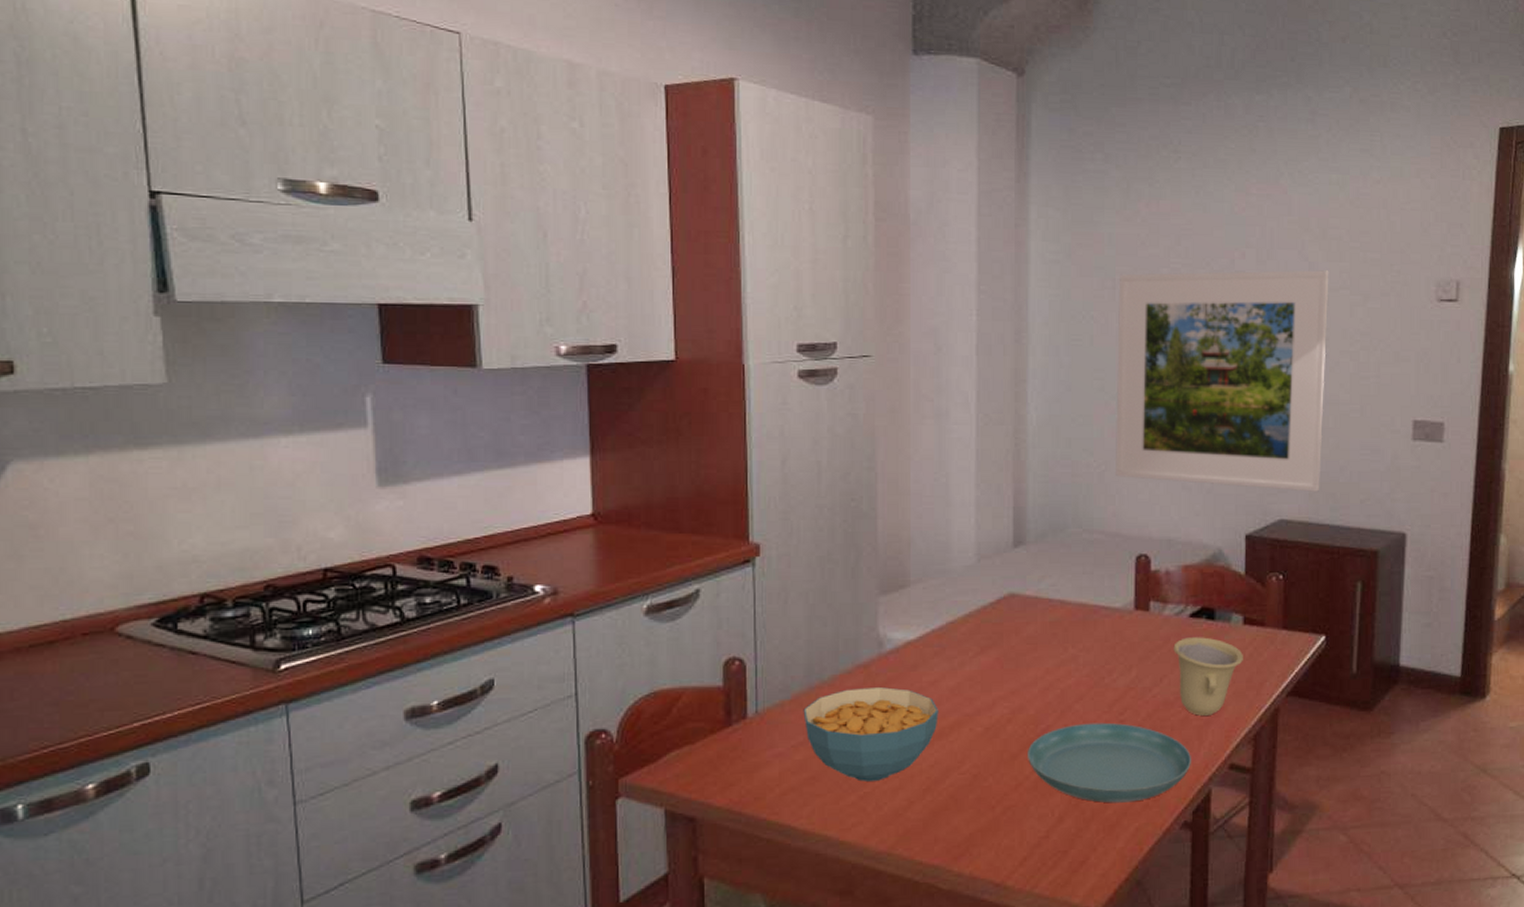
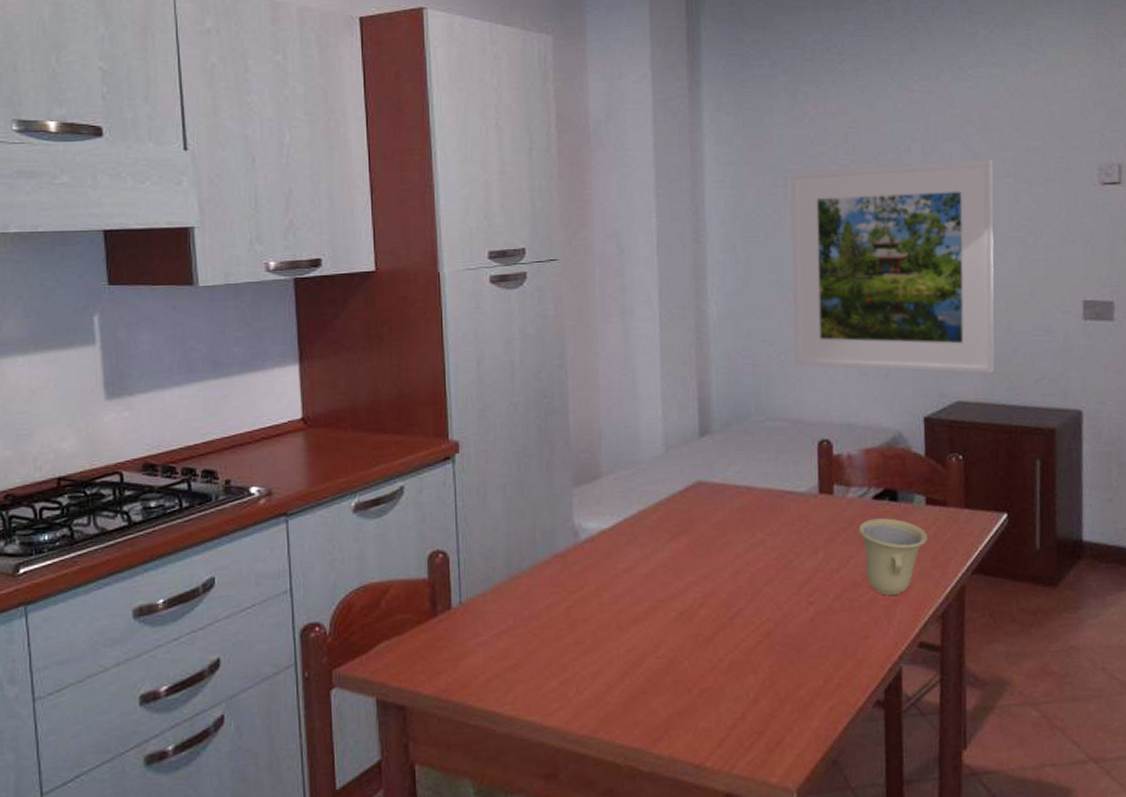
cereal bowl: present [803,686,939,782] -> none [504,574,634,668]
saucer: present [1028,722,1191,803] -> none [721,604,881,684]

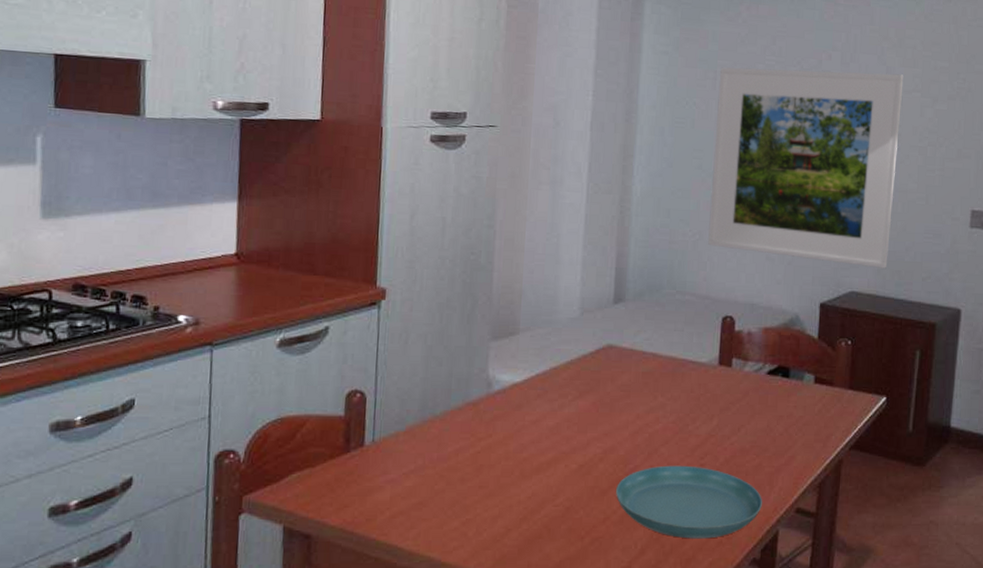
saucer: none [721,604,881,684] -> present [616,465,762,539]
cup: present [858,518,927,595] -> none [751,392,813,463]

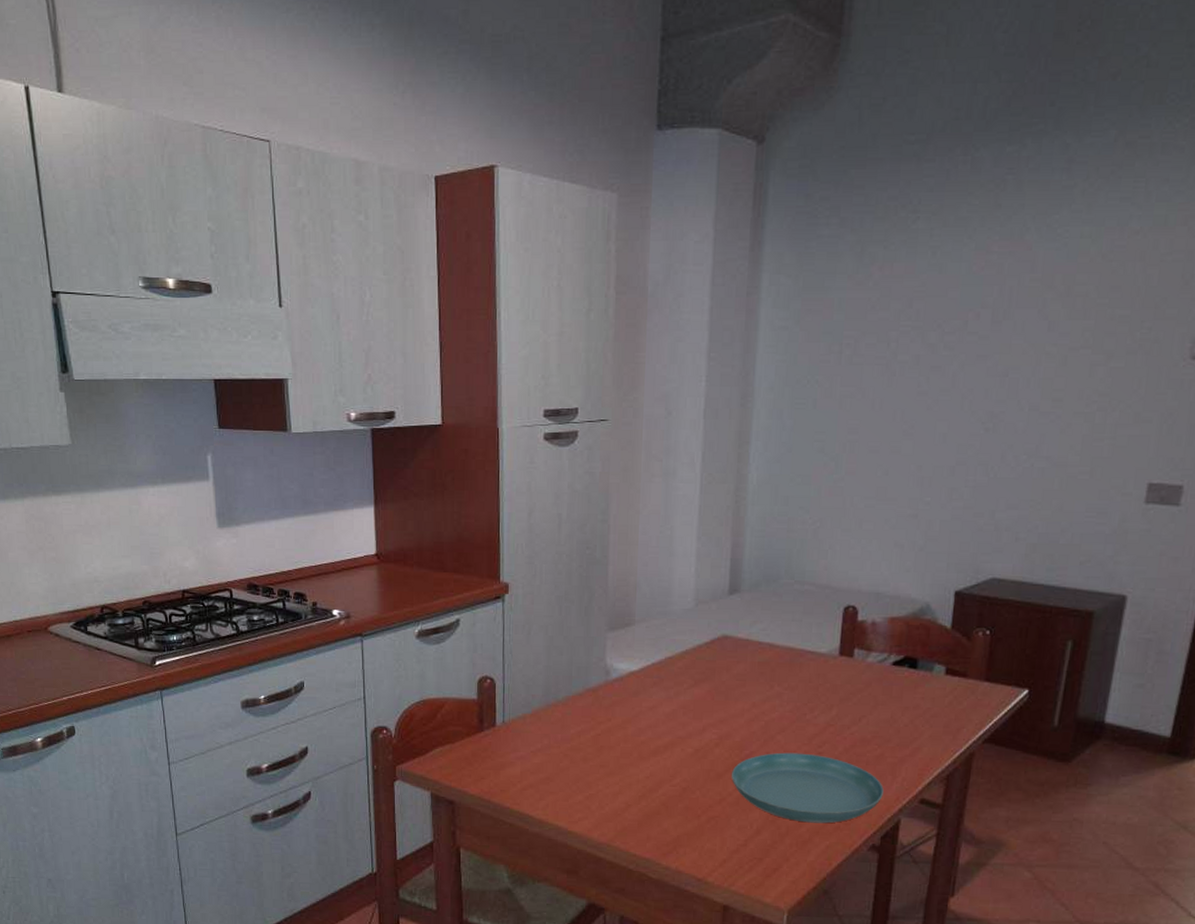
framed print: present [707,67,904,269] -> none [829,329,1070,552]

